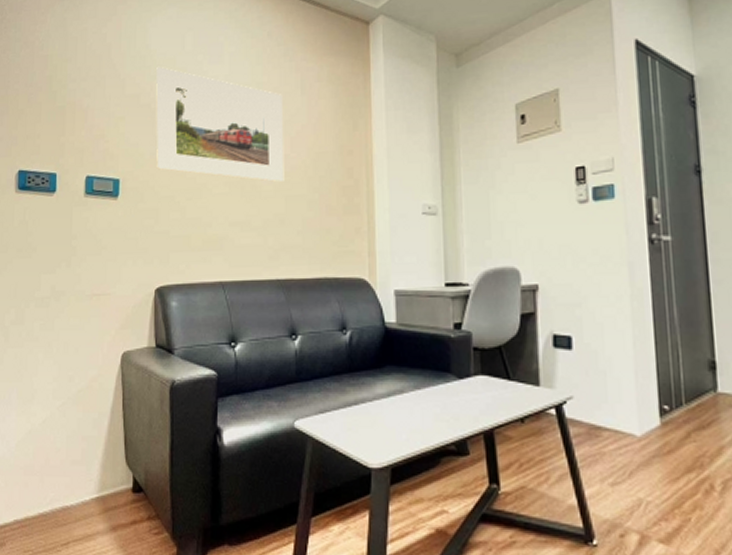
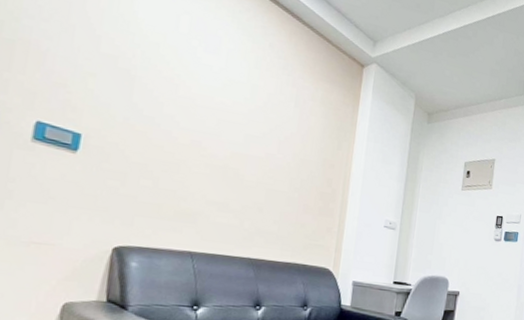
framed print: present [156,66,285,183] -> none [129,36,276,177]

